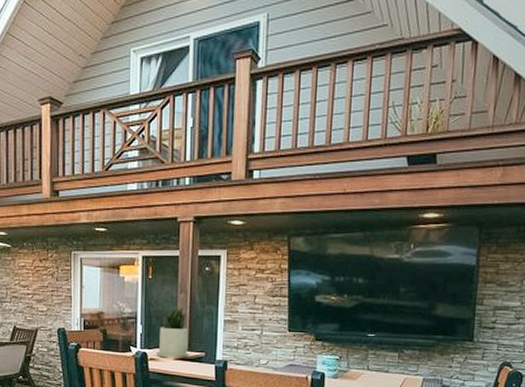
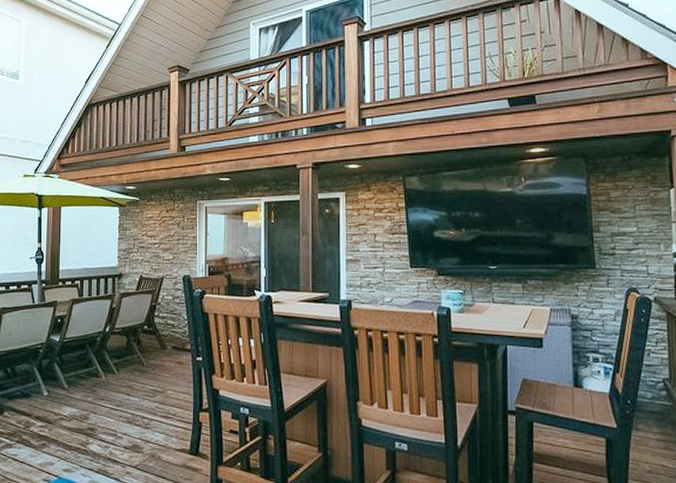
planter: present [156,306,190,358] -> none [280,248,314,300]

